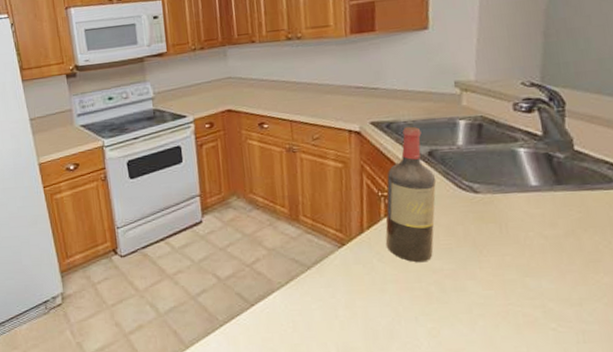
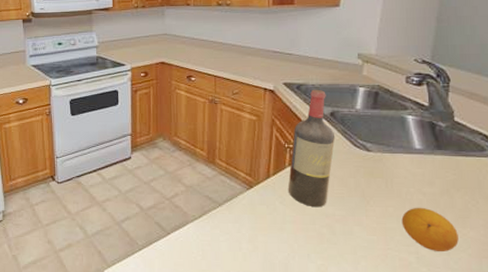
fruit: none [521,253,592,303] -> present [401,207,459,251]

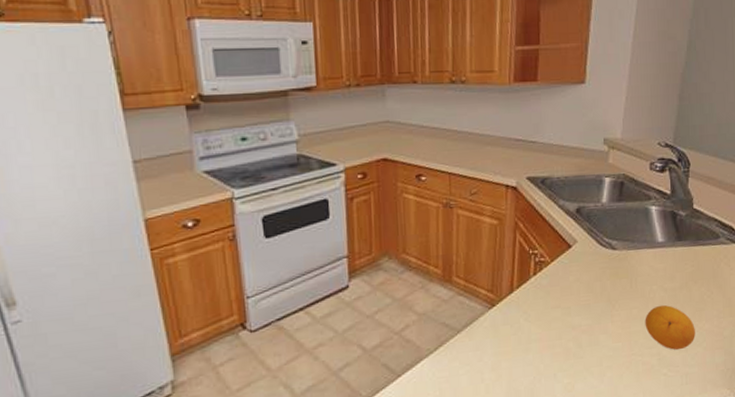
wine bottle: present [287,89,336,208] -> none [532,182,582,320]

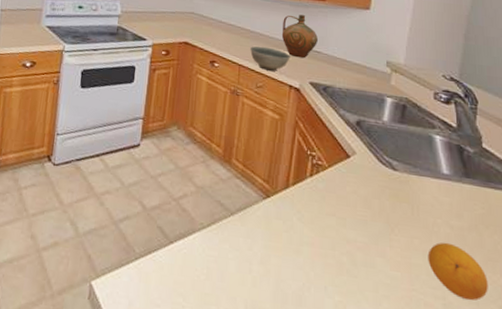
bowl: none [460,146,504,174] -> present [250,46,290,71]
ceramic jug: none [492,102,532,153] -> present [281,14,318,59]

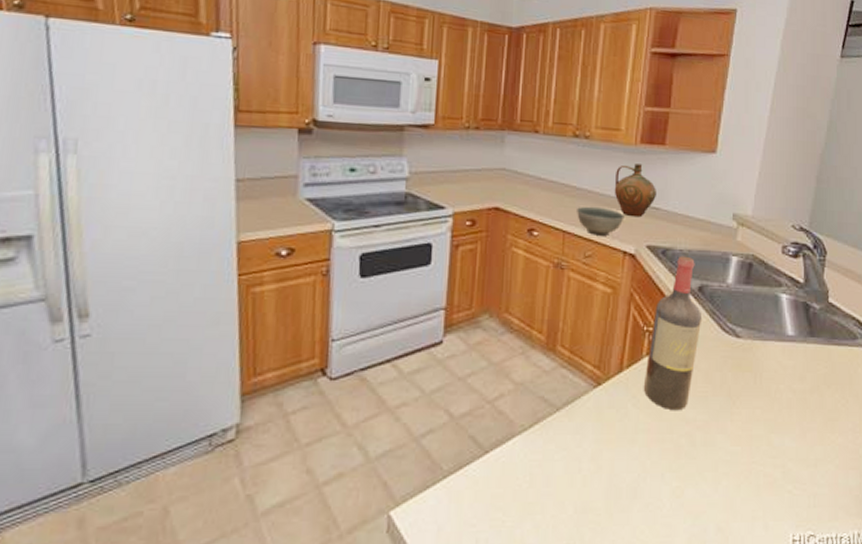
wine bottle: none [307,93,361,230] -> present [643,256,703,411]
fruit: present [427,242,488,301] -> none [769,408,826,463]

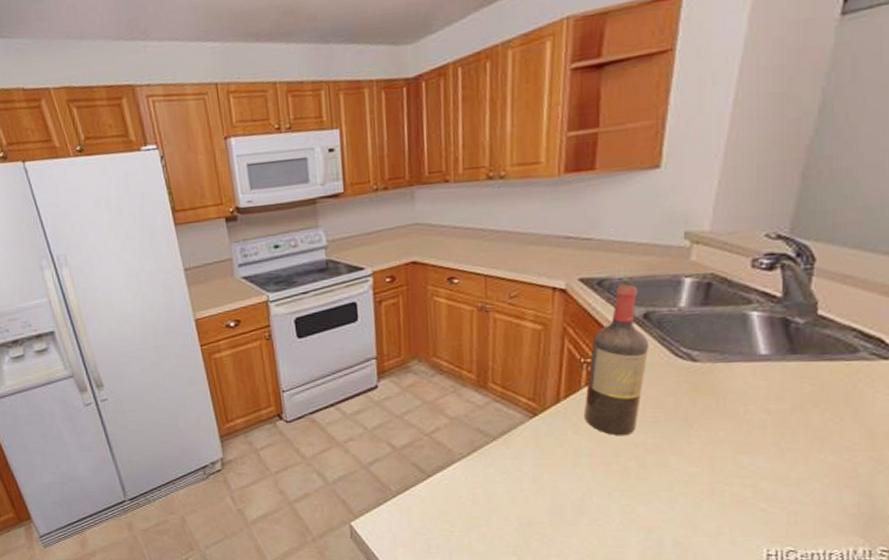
bowl: present [577,206,625,236] -> none [497,246,551,275]
ceramic jug: present [614,164,656,218] -> none [537,195,587,252]

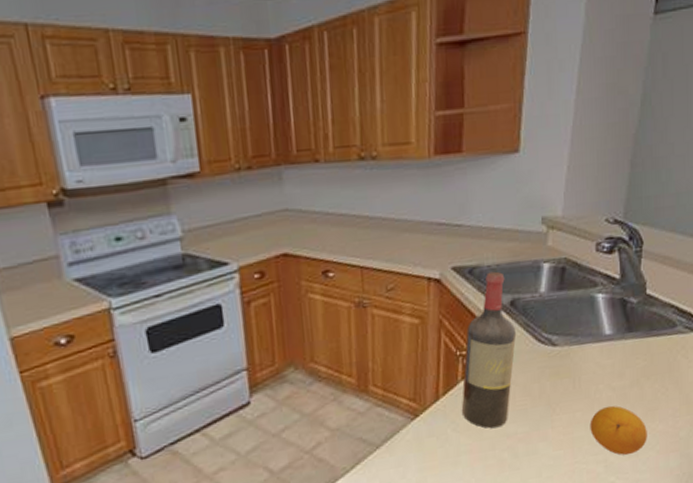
fruit: none [736,429,812,482] -> present [590,405,647,455]

